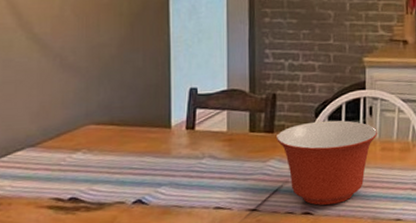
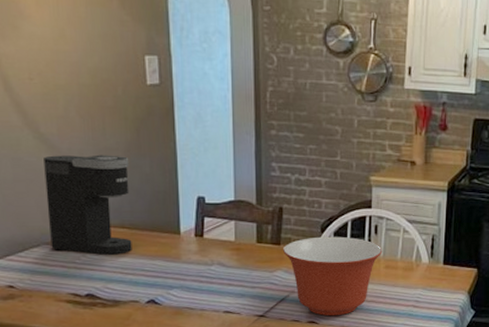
coffee maker: none [35,51,122,155] -> present [44,154,132,256]

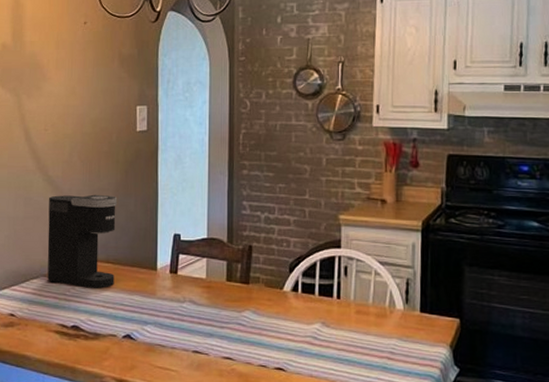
mixing bowl: present [283,236,383,316] -> none [252,277,353,364]

